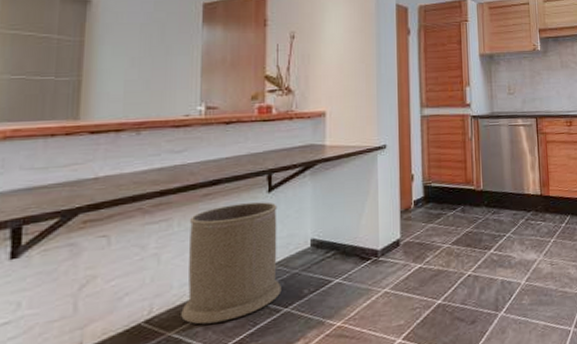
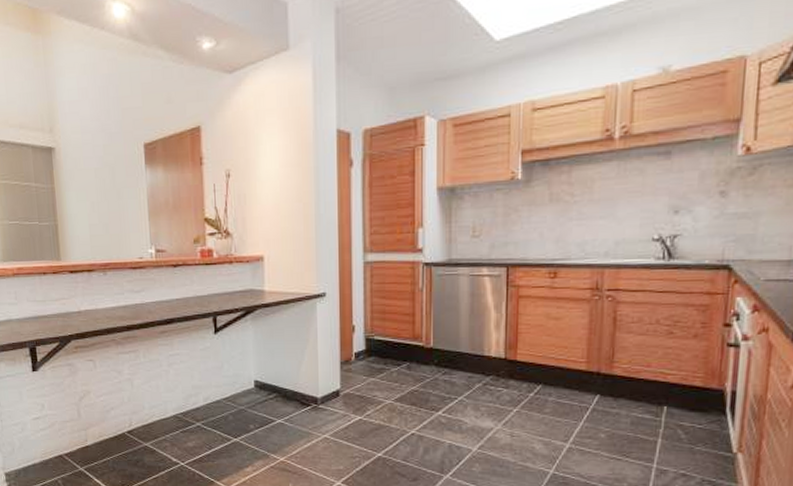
trash can: present [181,202,282,325] -> none [152,342,231,441]

